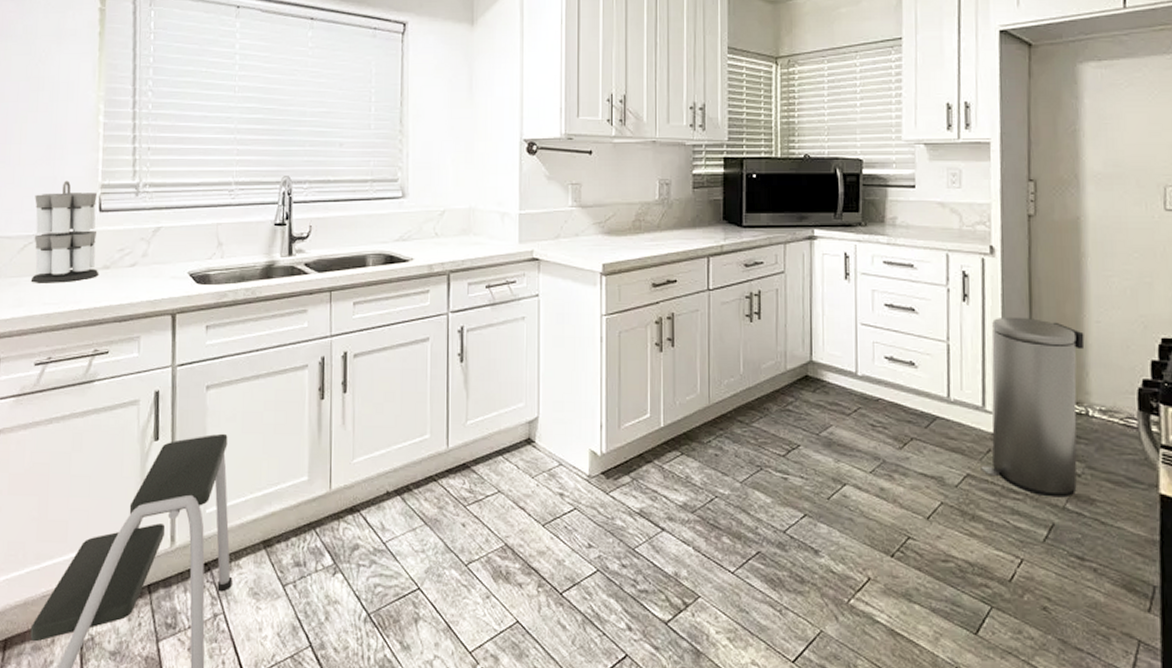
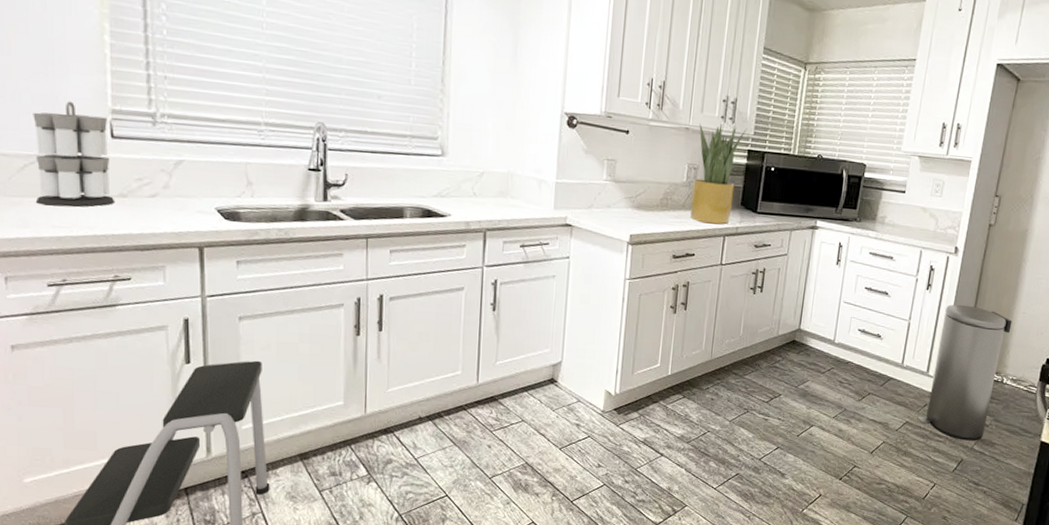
planter: none [666,133,720,244] -> present [690,123,747,225]

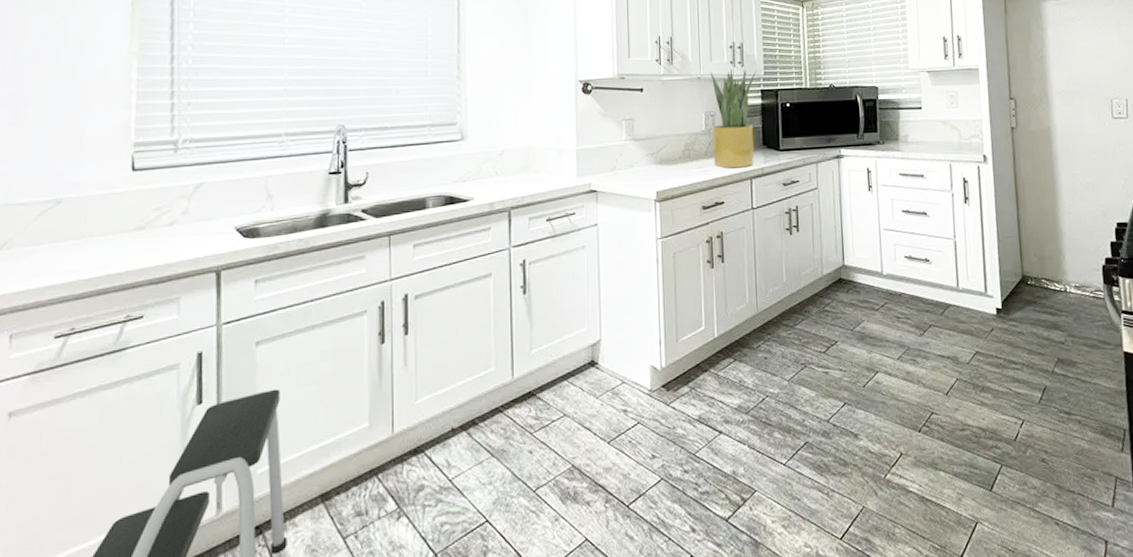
spice rack: present [33,101,115,207] -> none [49,140,132,251]
pedal bin: present [917,304,1012,441] -> none [986,213,1062,364]

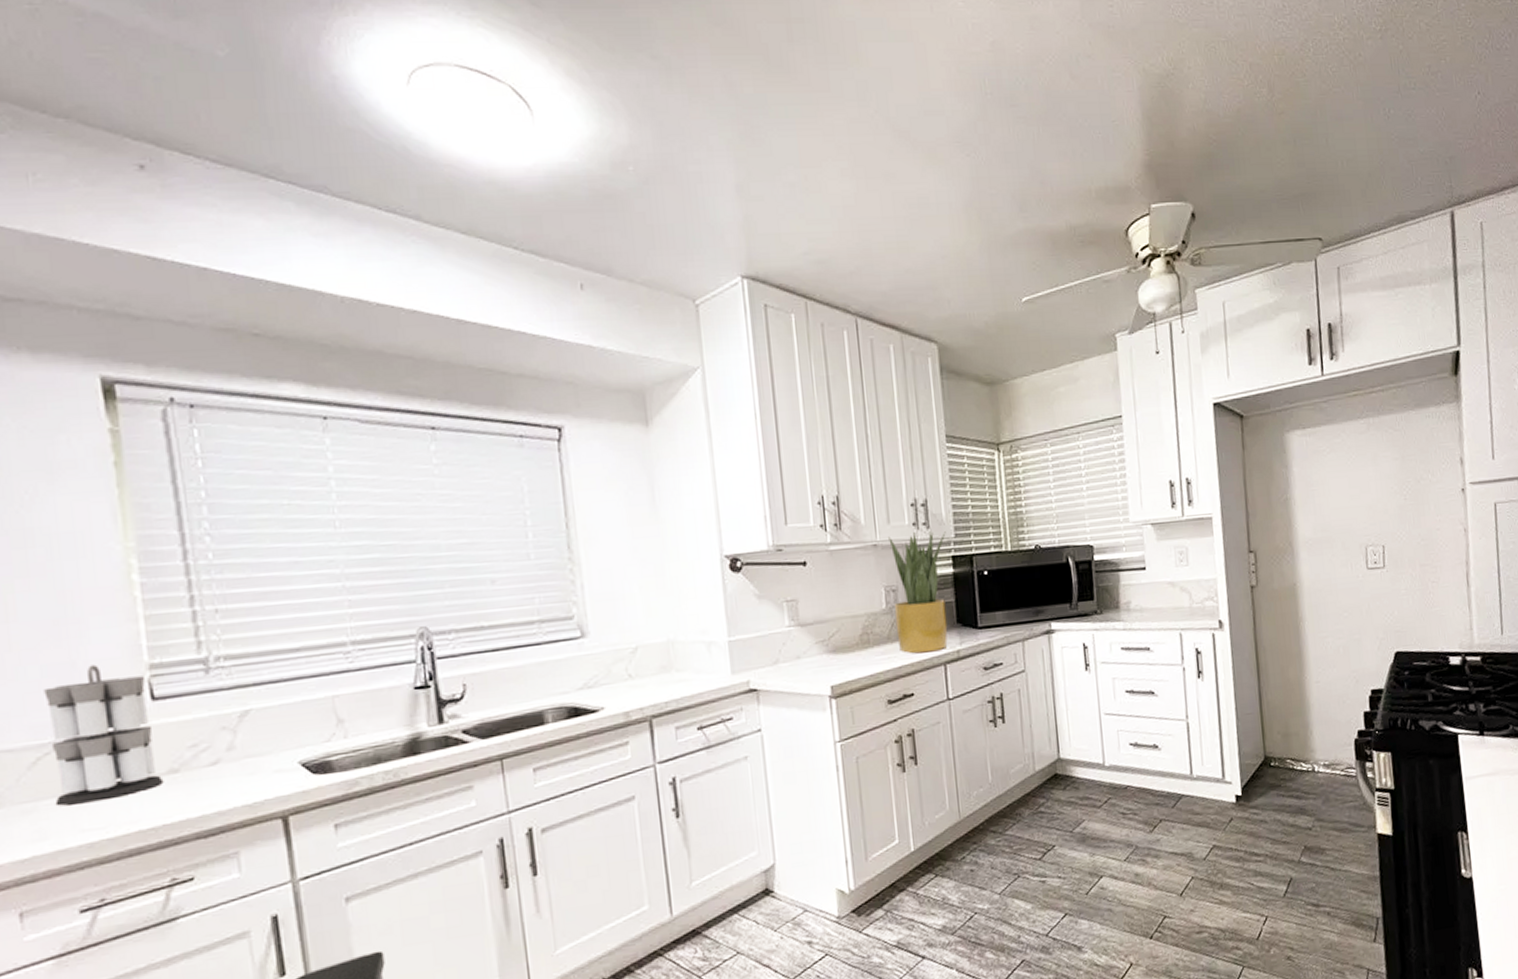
spice rack: none [49,140,132,251] -> present [44,664,164,807]

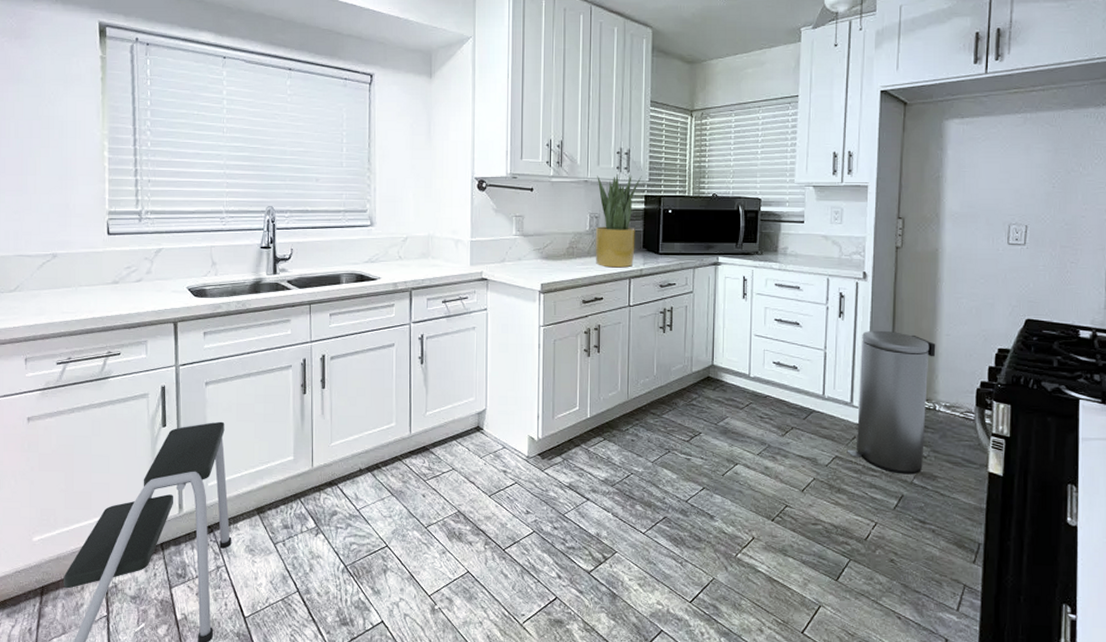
spice rack: present [44,664,164,807] -> none [50,207,110,295]
pedal bin: none [1225,686,1309,854] -> present [847,330,936,475]

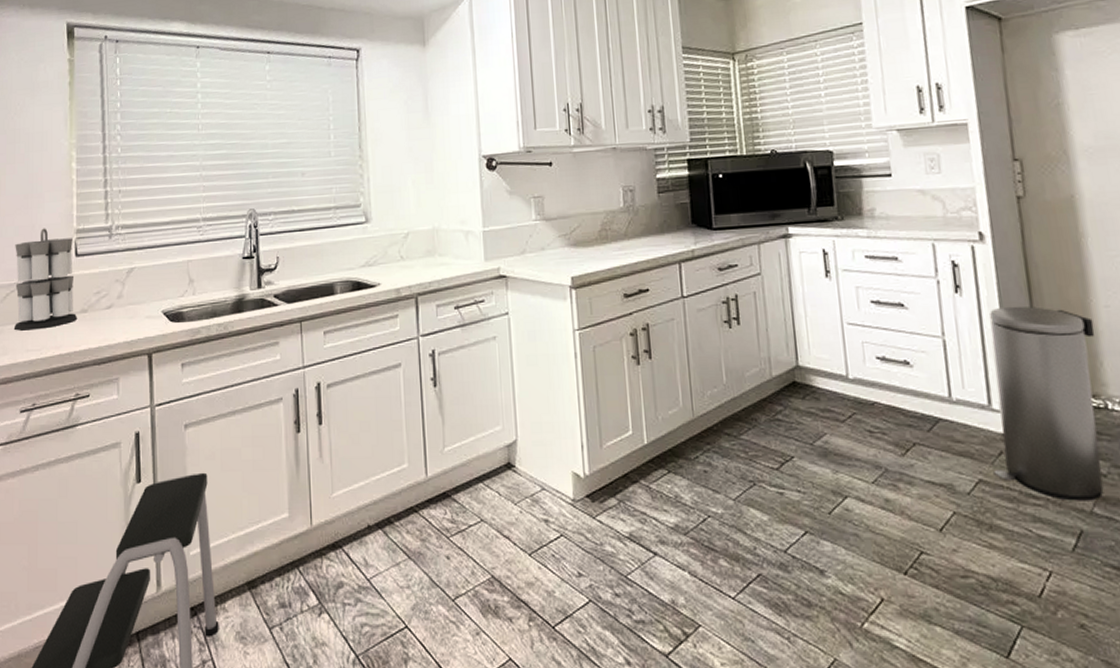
spice rack: none [50,207,110,295] -> present [13,228,78,331]
planter: present [595,174,642,268] -> none [627,136,683,251]

